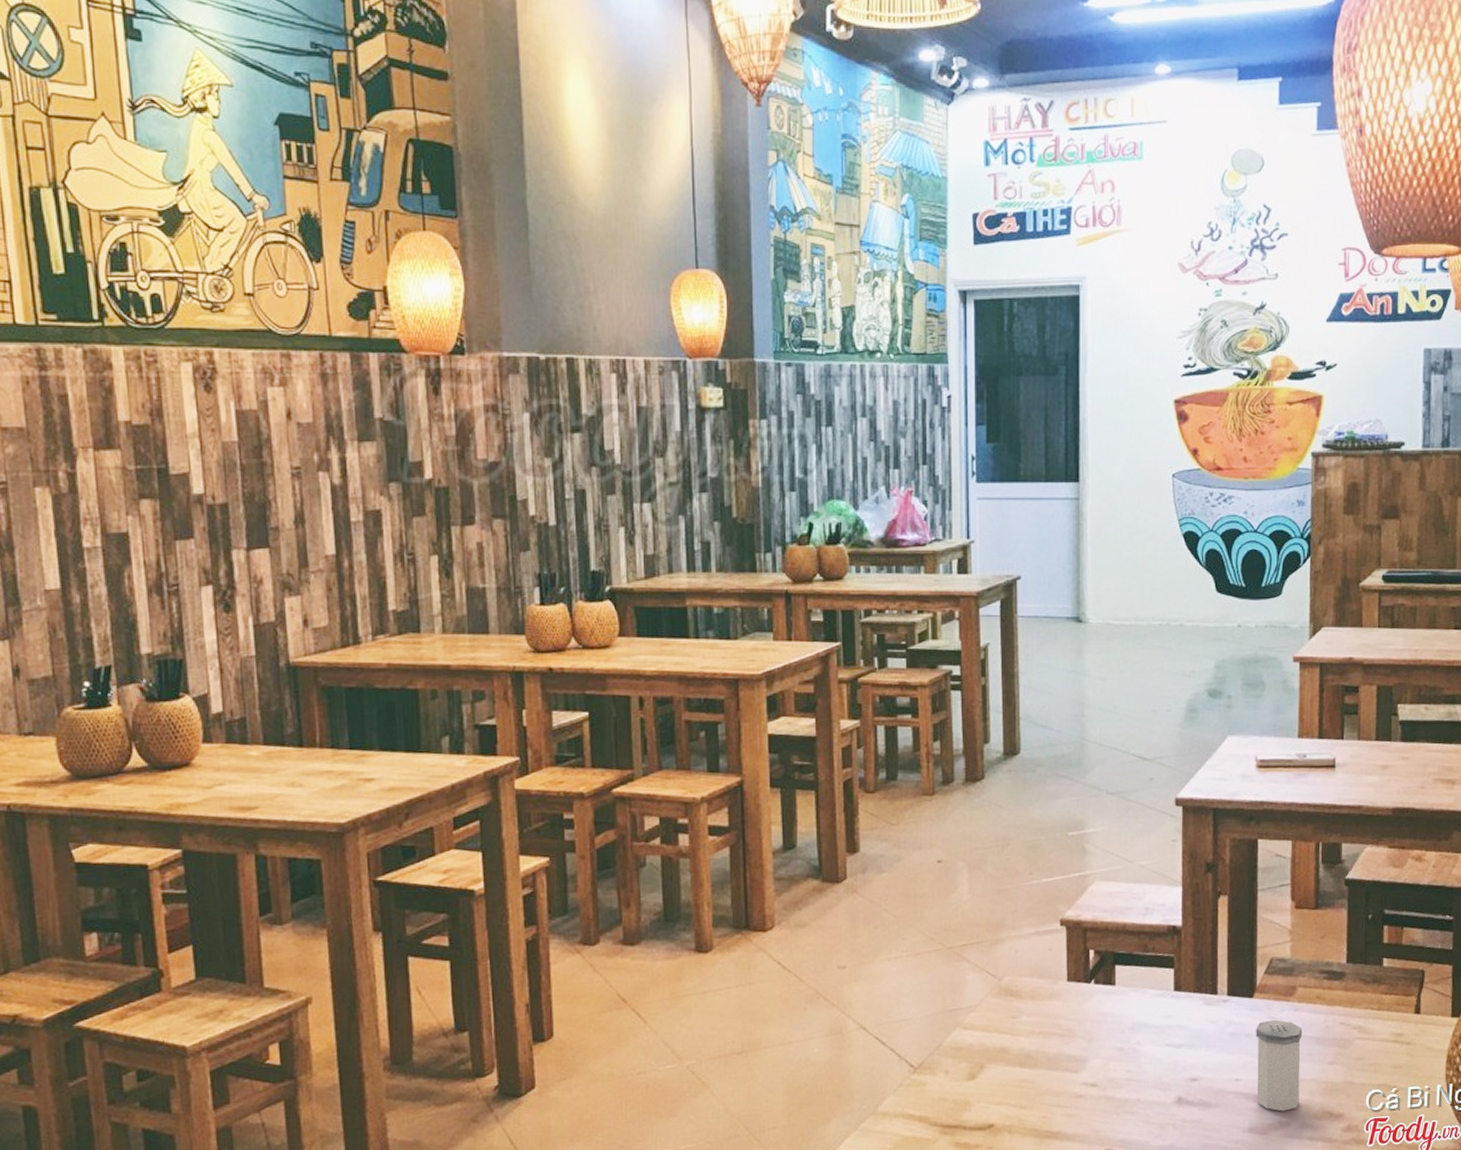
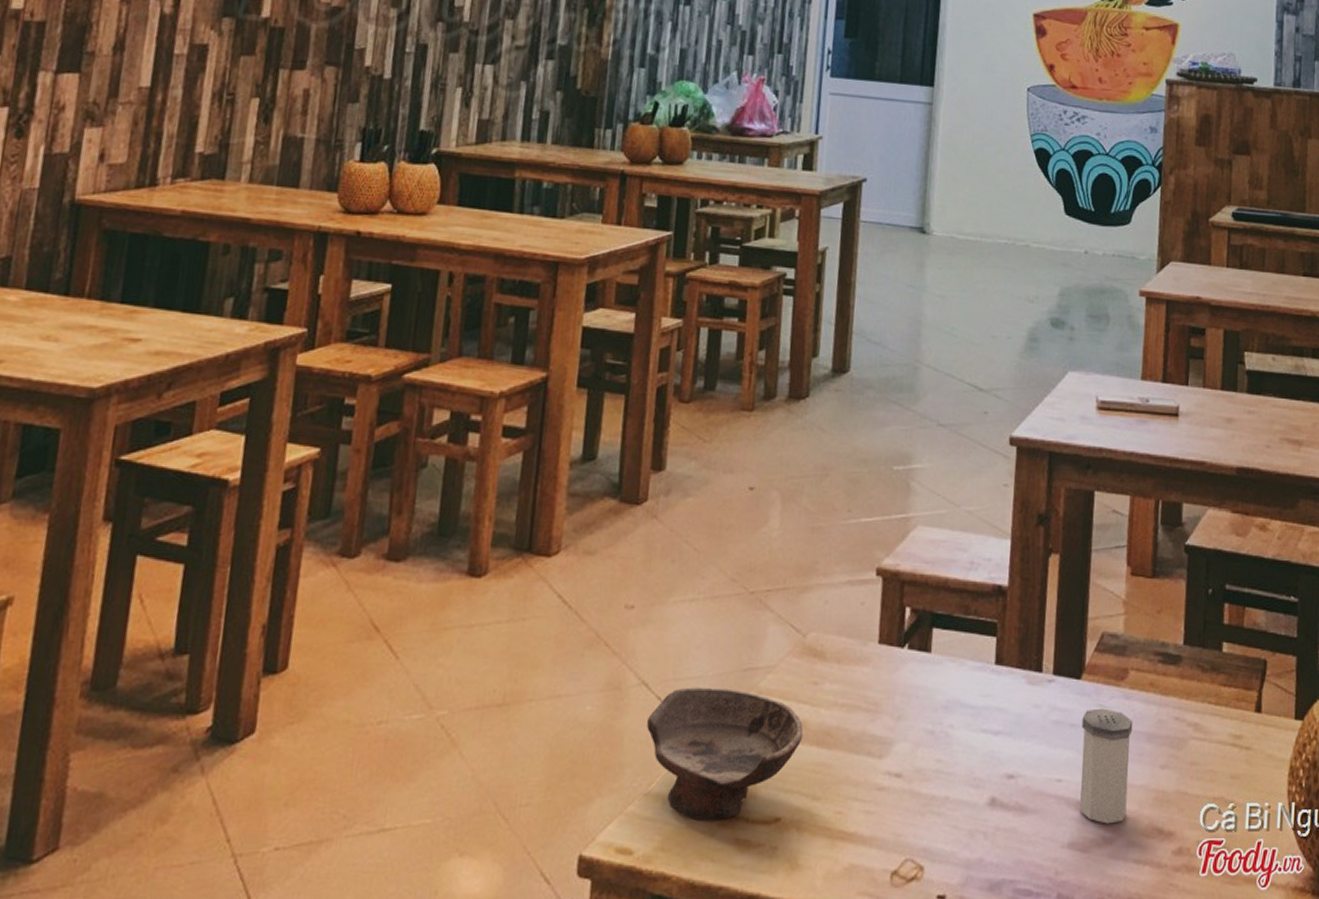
ceramic bowl: none [869,1026,1007,1130] -> present [647,687,803,820]

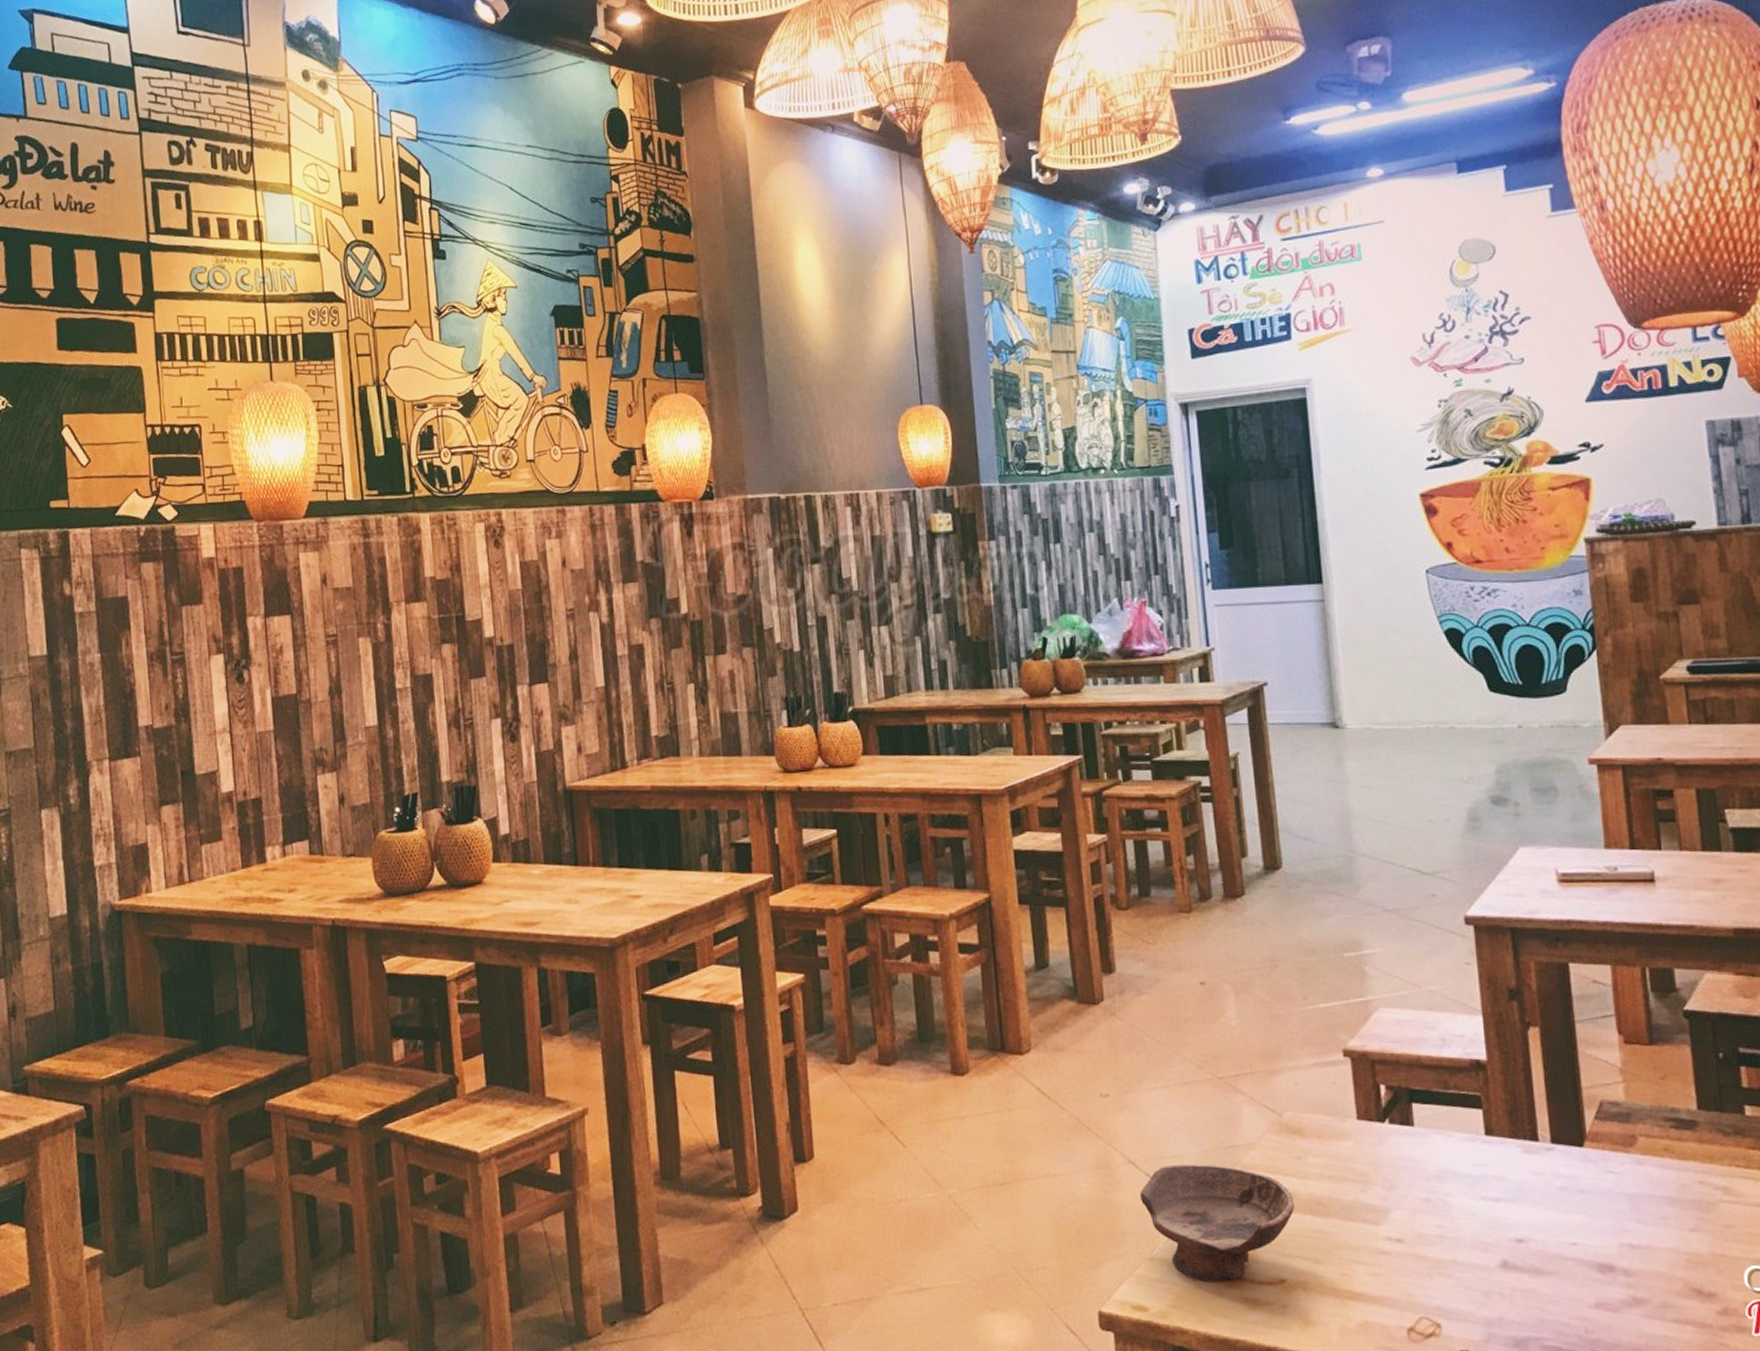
salt shaker: present [1080,708,1133,824] -> none [1591,1174,1657,1285]

